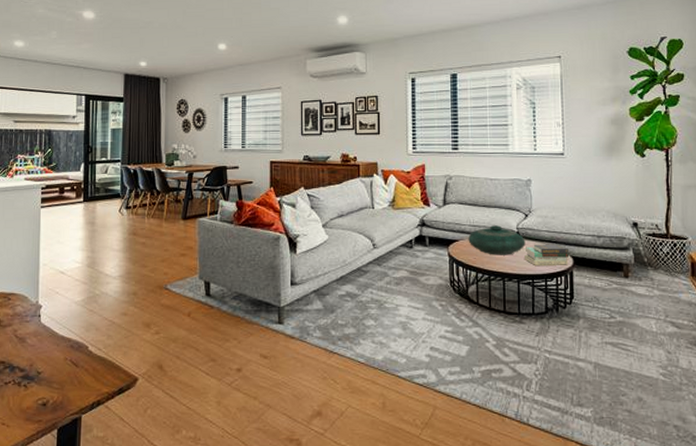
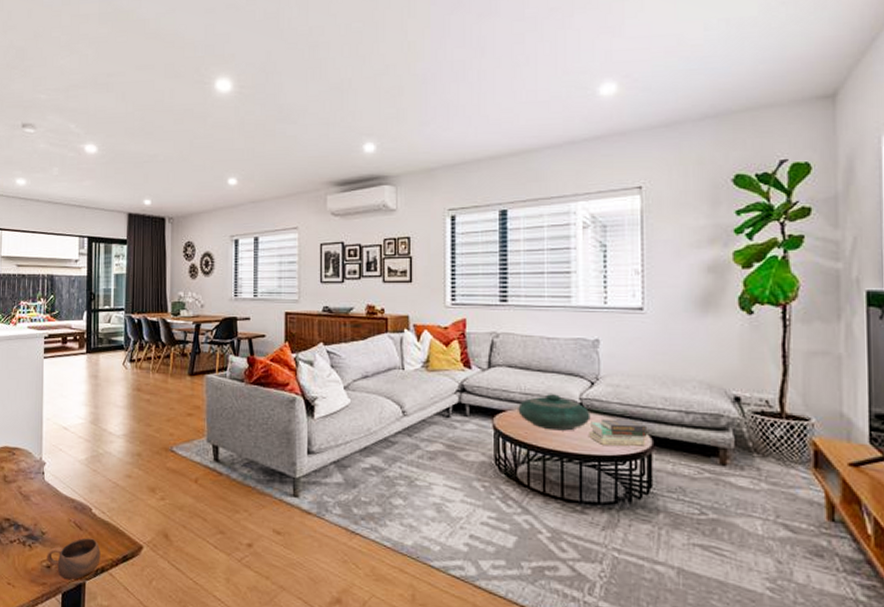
cup: none [42,374,97,414] -> present [47,537,101,579]

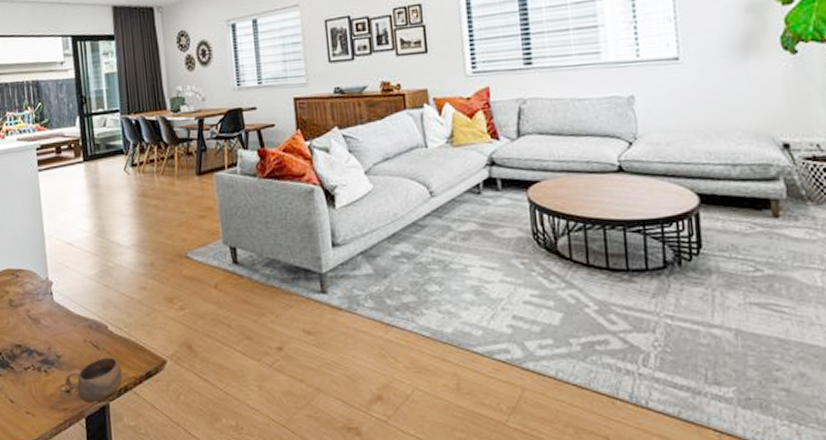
decorative bowl: present [518,394,591,431] -> none [553,159,631,198]
books: present [589,419,648,446] -> none [631,178,694,208]

